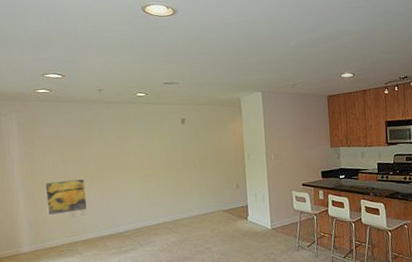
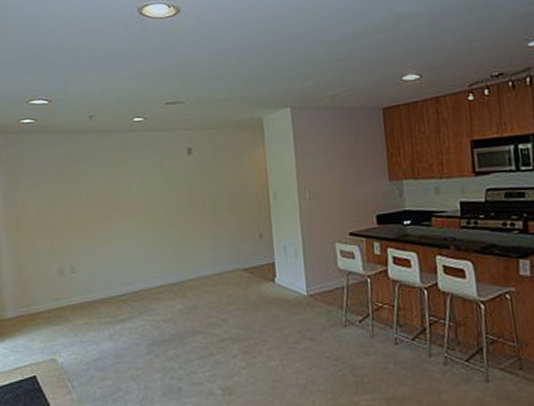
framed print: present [45,178,88,216] -> none [30,227,78,274]

